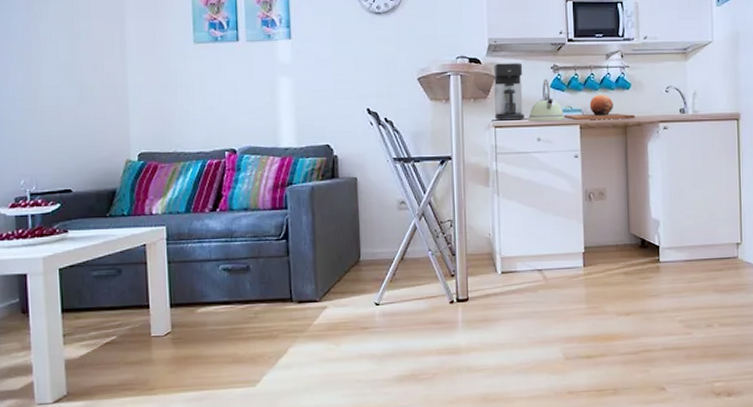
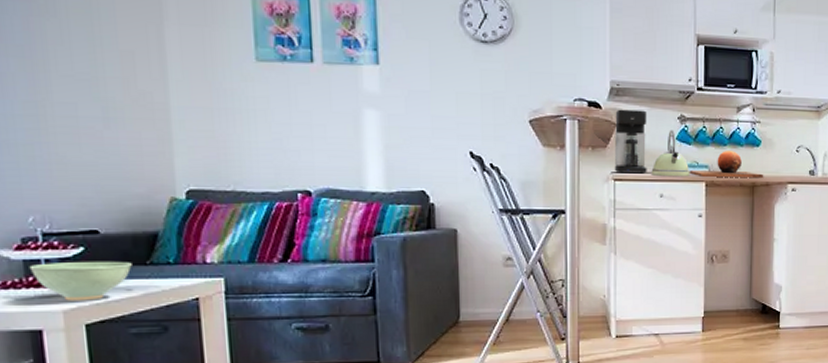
bowl: none [19,214,96,249] -> present [29,261,132,301]

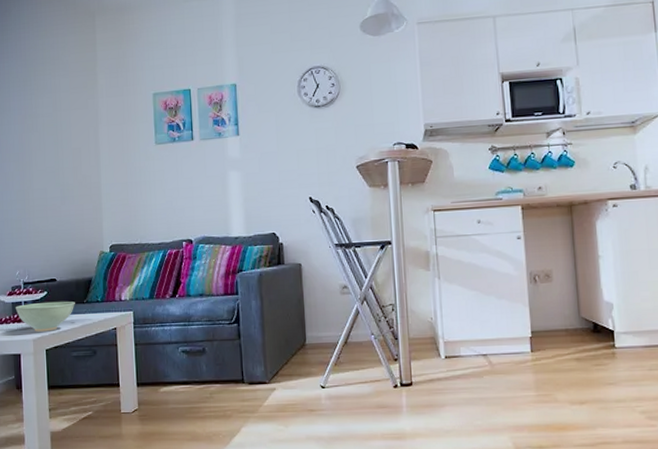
coffee maker: present [614,109,647,174] -> none [430,146,464,204]
kettle: present [651,130,690,177] -> none [467,160,506,205]
chopping board: present [689,149,764,179] -> none [504,173,582,202]

